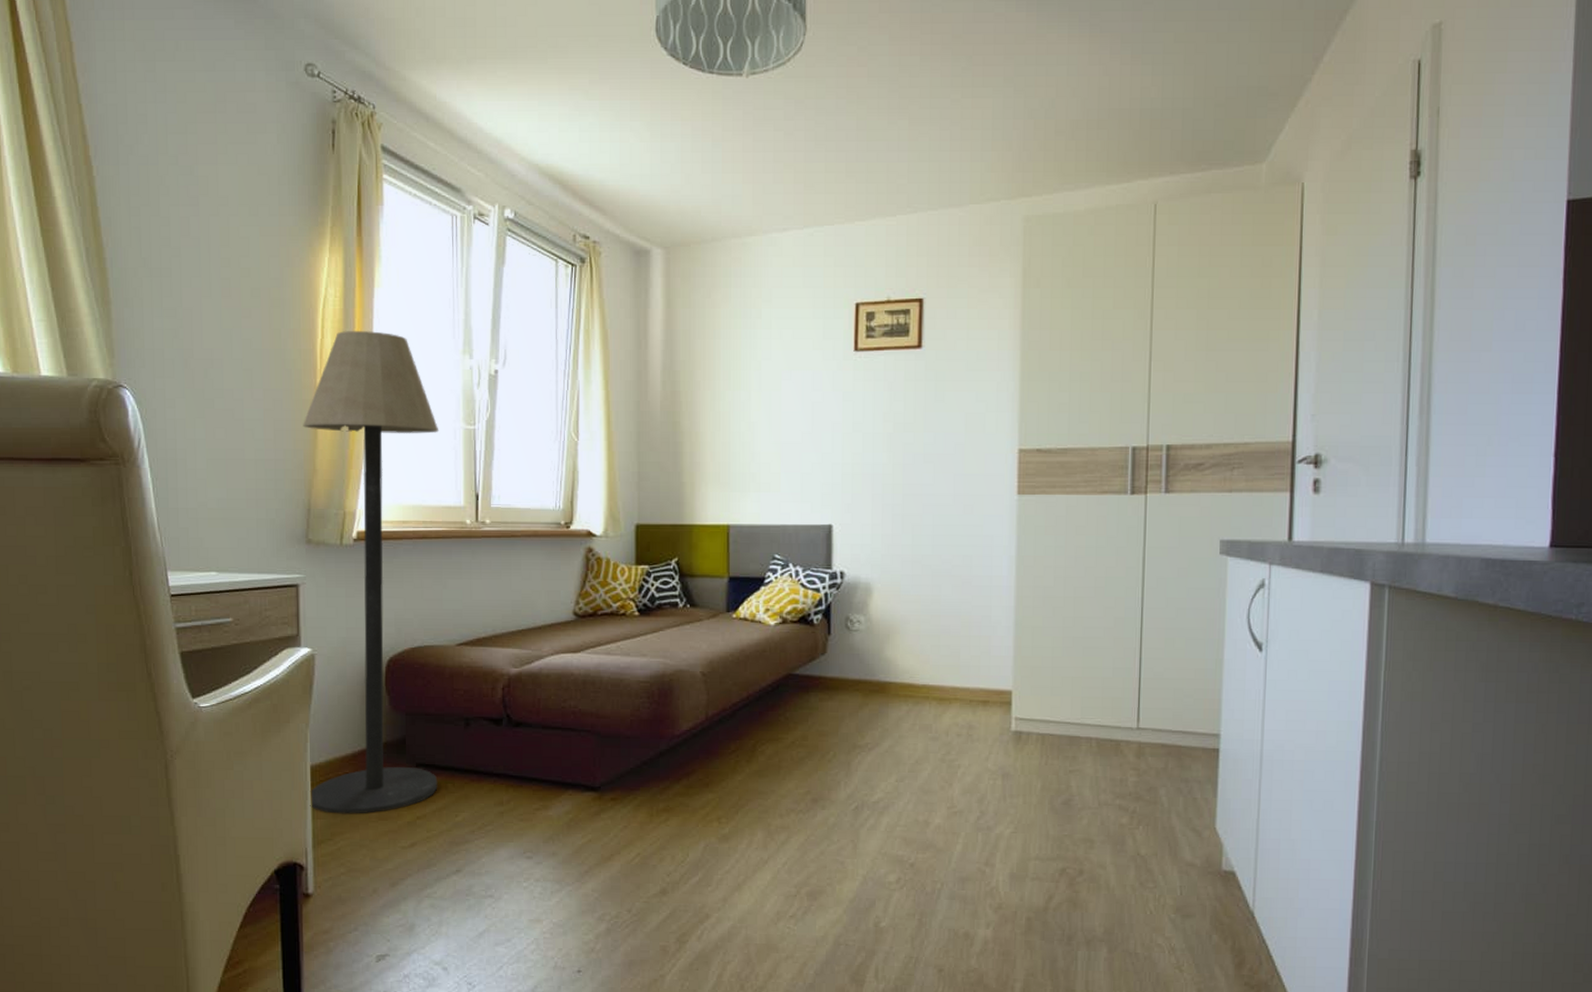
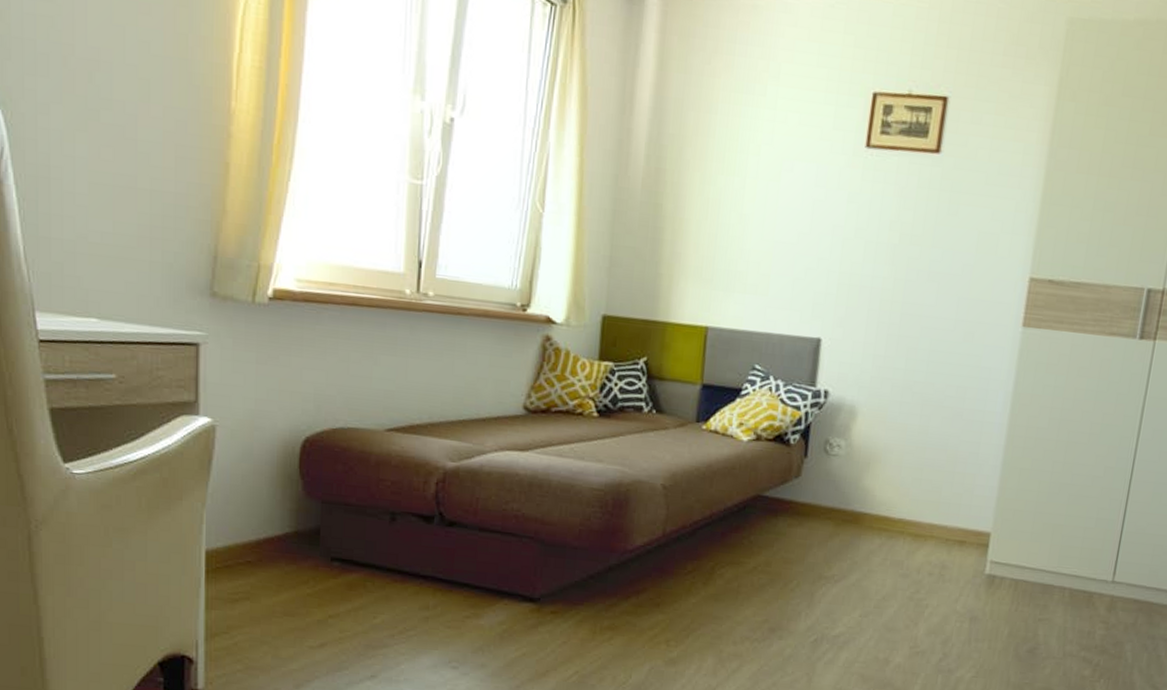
floor lamp: present [303,331,439,814] -> none [203,47,380,608]

